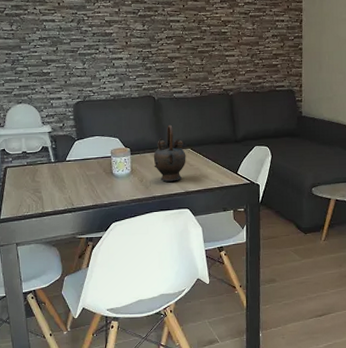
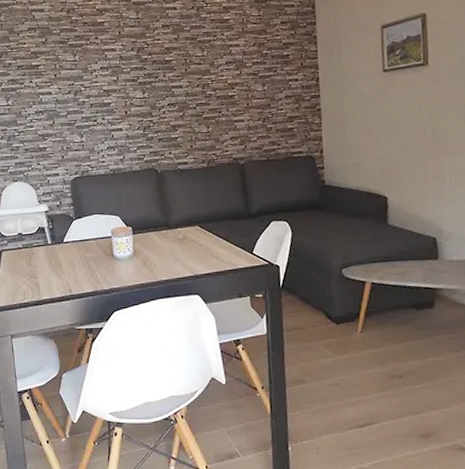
teapot: present [153,124,186,182] -> none [157,199,194,264]

